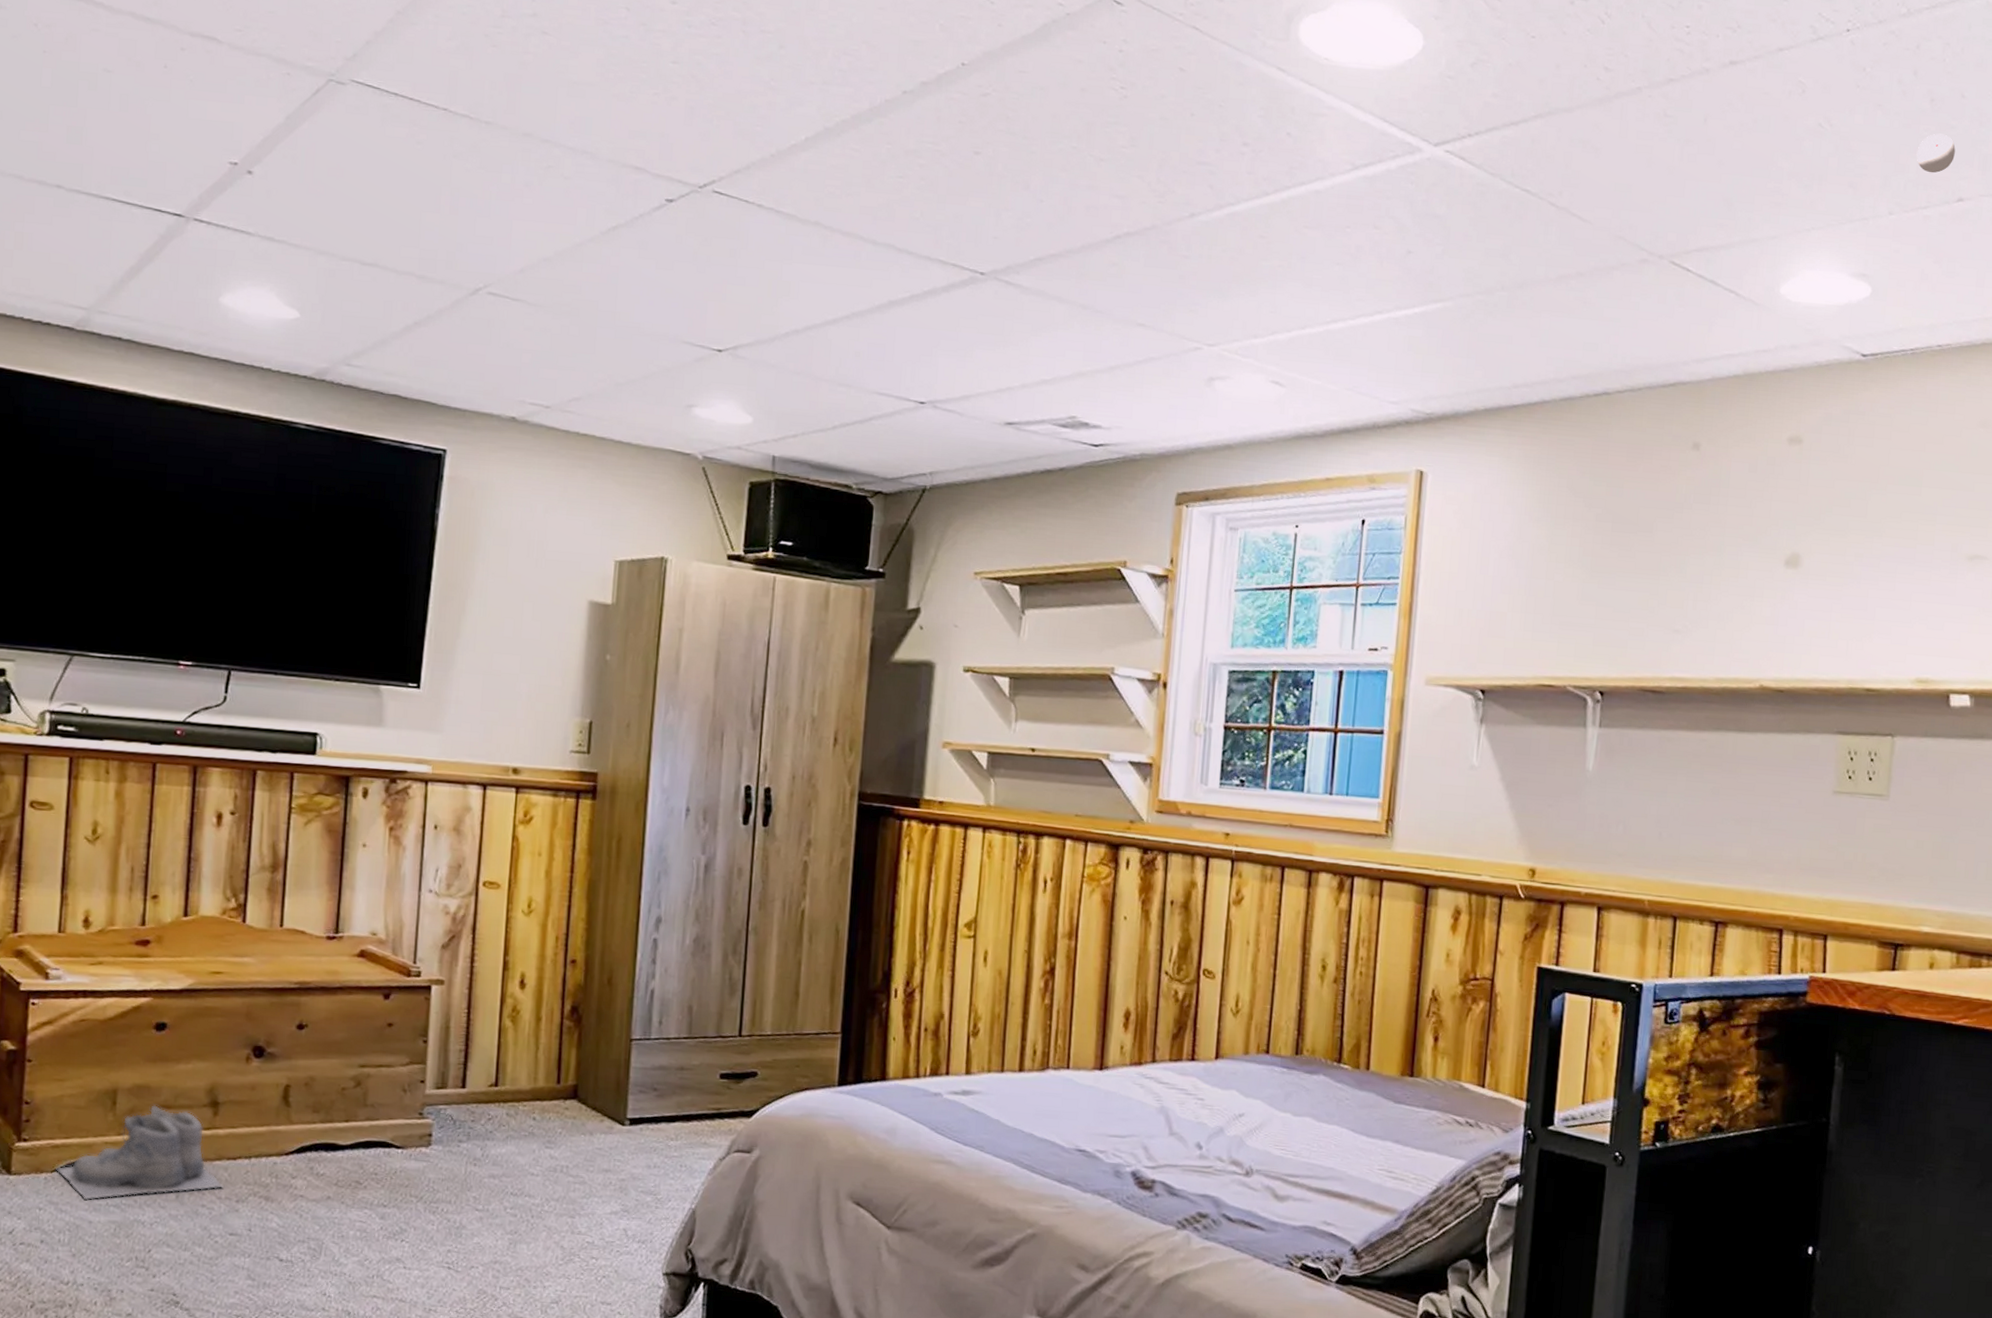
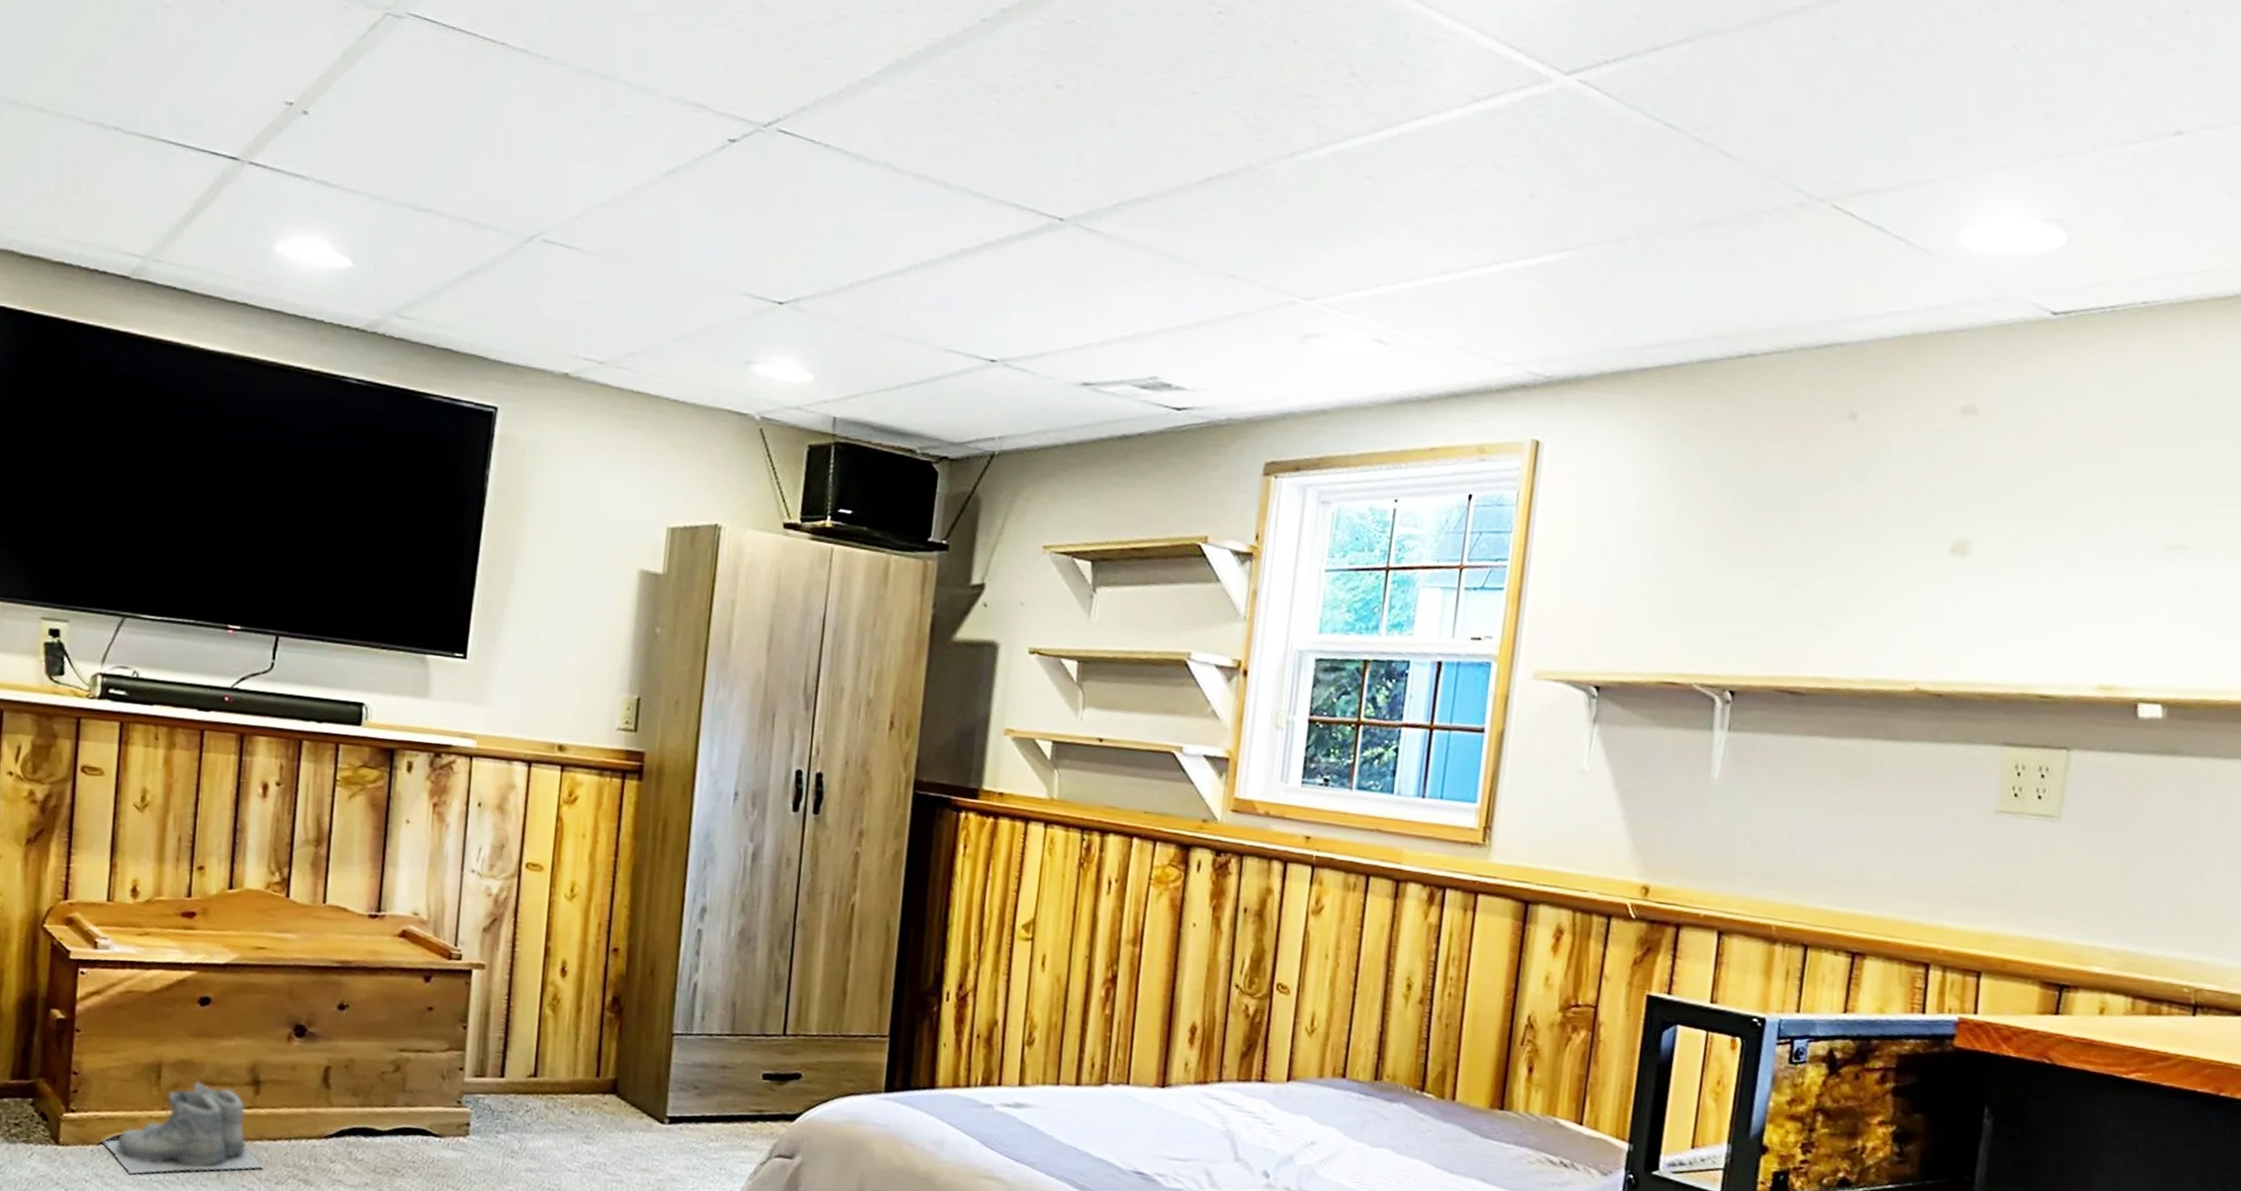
eyeball: present [1916,133,1956,173] -> none [2128,55,2175,102]

